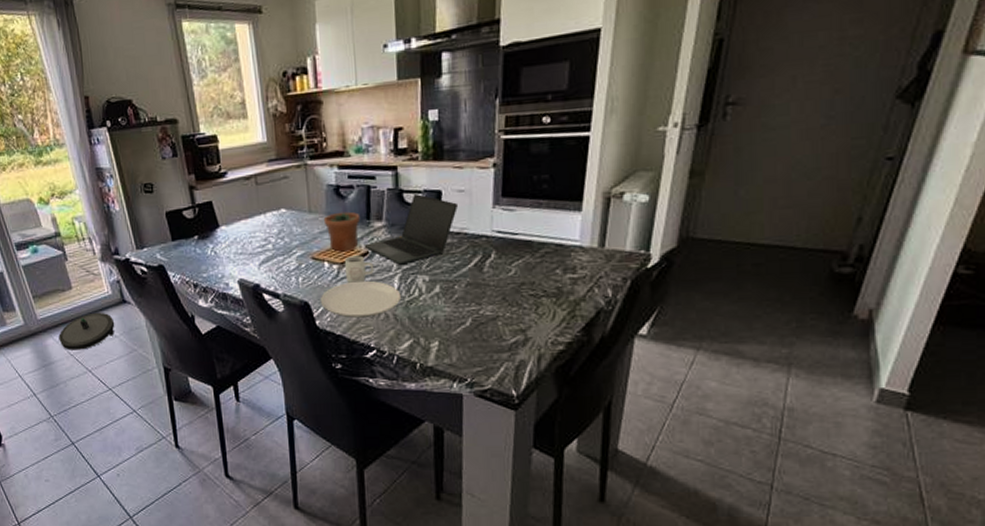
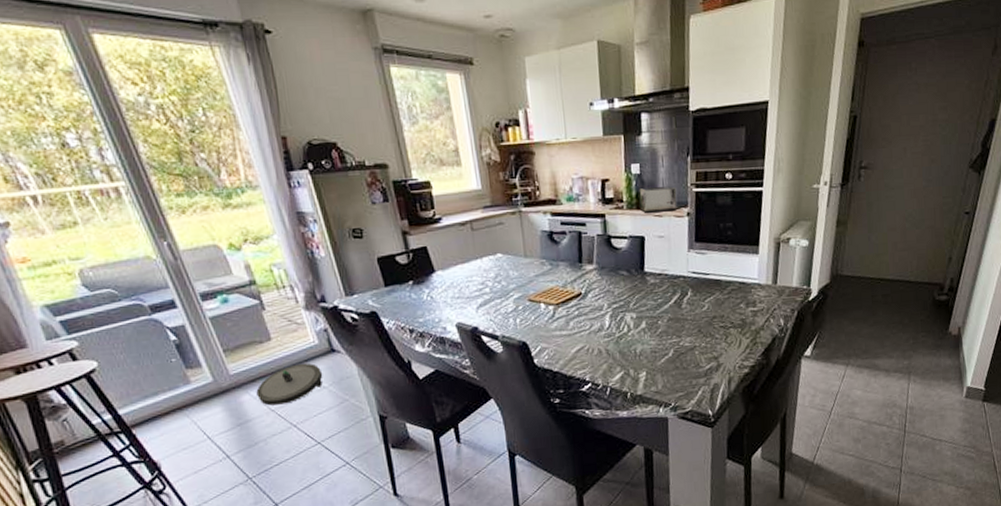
plate: present [320,280,402,318] -> none [537,319,613,355]
planter: present [323,211,361,252] -> none [538,256,574,294]
mug: present [344,255,374,284] -> none [559,296,587,323]
laptop: present [364,194,459,265] -> none [577,239,660,304]
toaster: none [436,132,481,165] -> present [639,185,677,213]

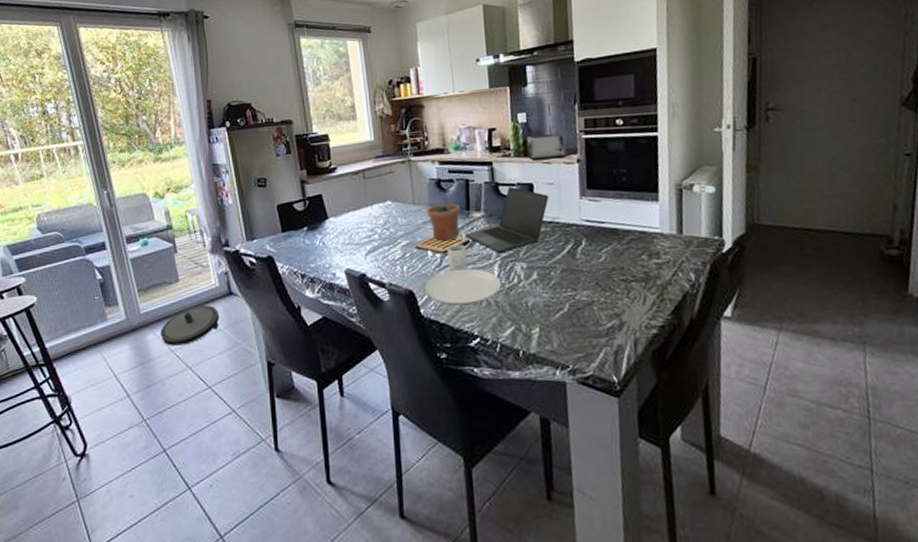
plate: none [537,319,613,355] -> present [424,268,502,306]
planter: none [538,256,574,294] -> present [426,203,461,241]
mug: none [559,296,587,323] -> present [446,244,475,272]
laptop: none [577,239,660,304] -> present [464,187,550,253]

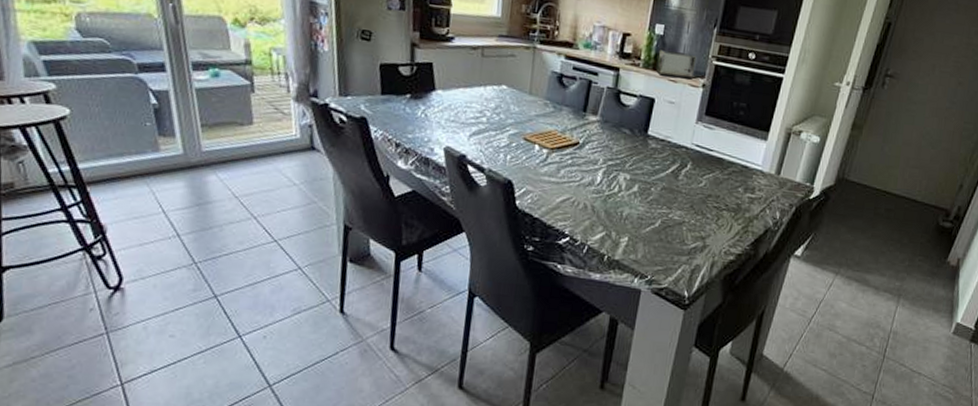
robot vacuum: present [160,304,220,346] -> none [224,154,297,193]
plate: present [424,268,502,306] -> none [524,167,603,205]
planter: present [426,203,461,241] -> none [541,99,578,139]
mug: present [446,244,475,272] -> none [553,143,582,170]
laptop: present [464,187,550,253] -> none [576,97,668,160]

